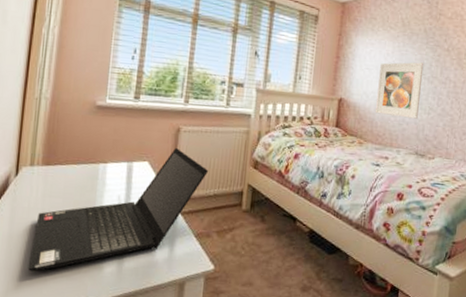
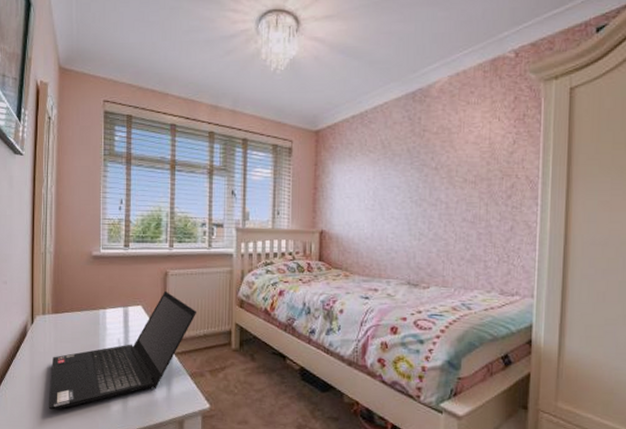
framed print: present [374,62,424,119] -> none [359,185,410,246]

